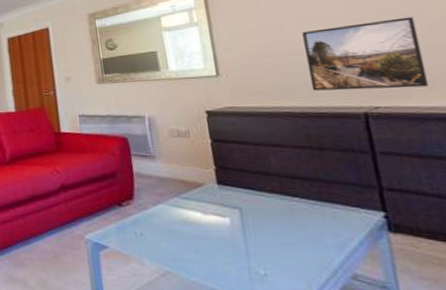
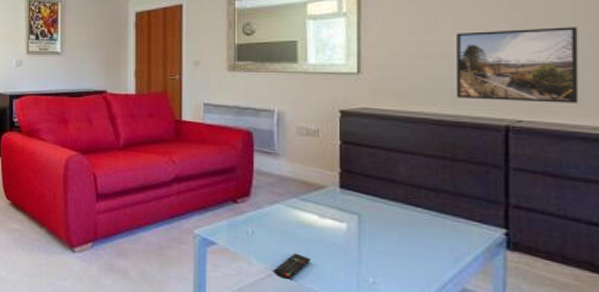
remote control: none [166,250,201,278] -> present [273,253,312,280]

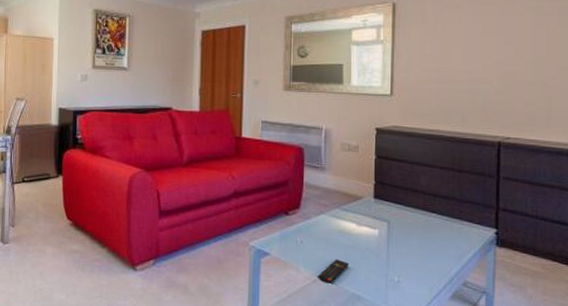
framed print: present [455,27,579,104] -> none [464,60,549,123]

